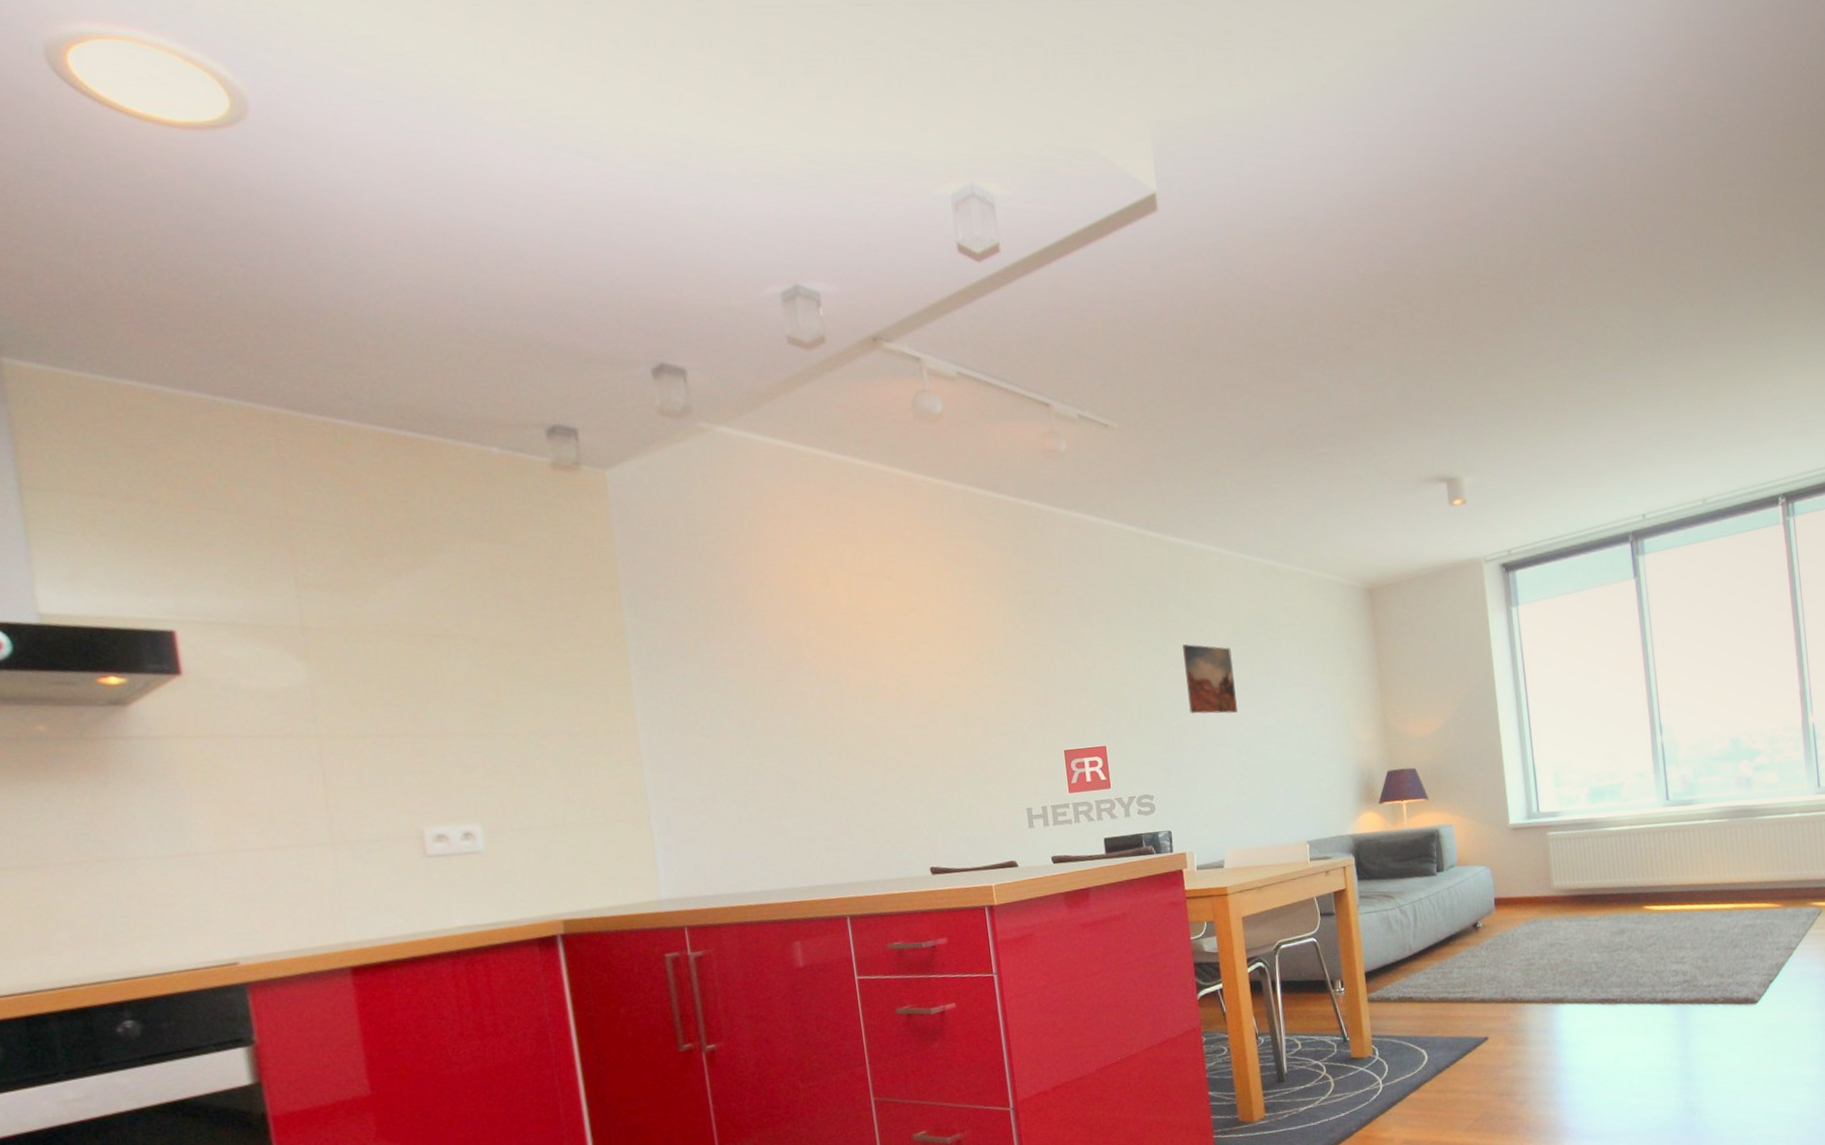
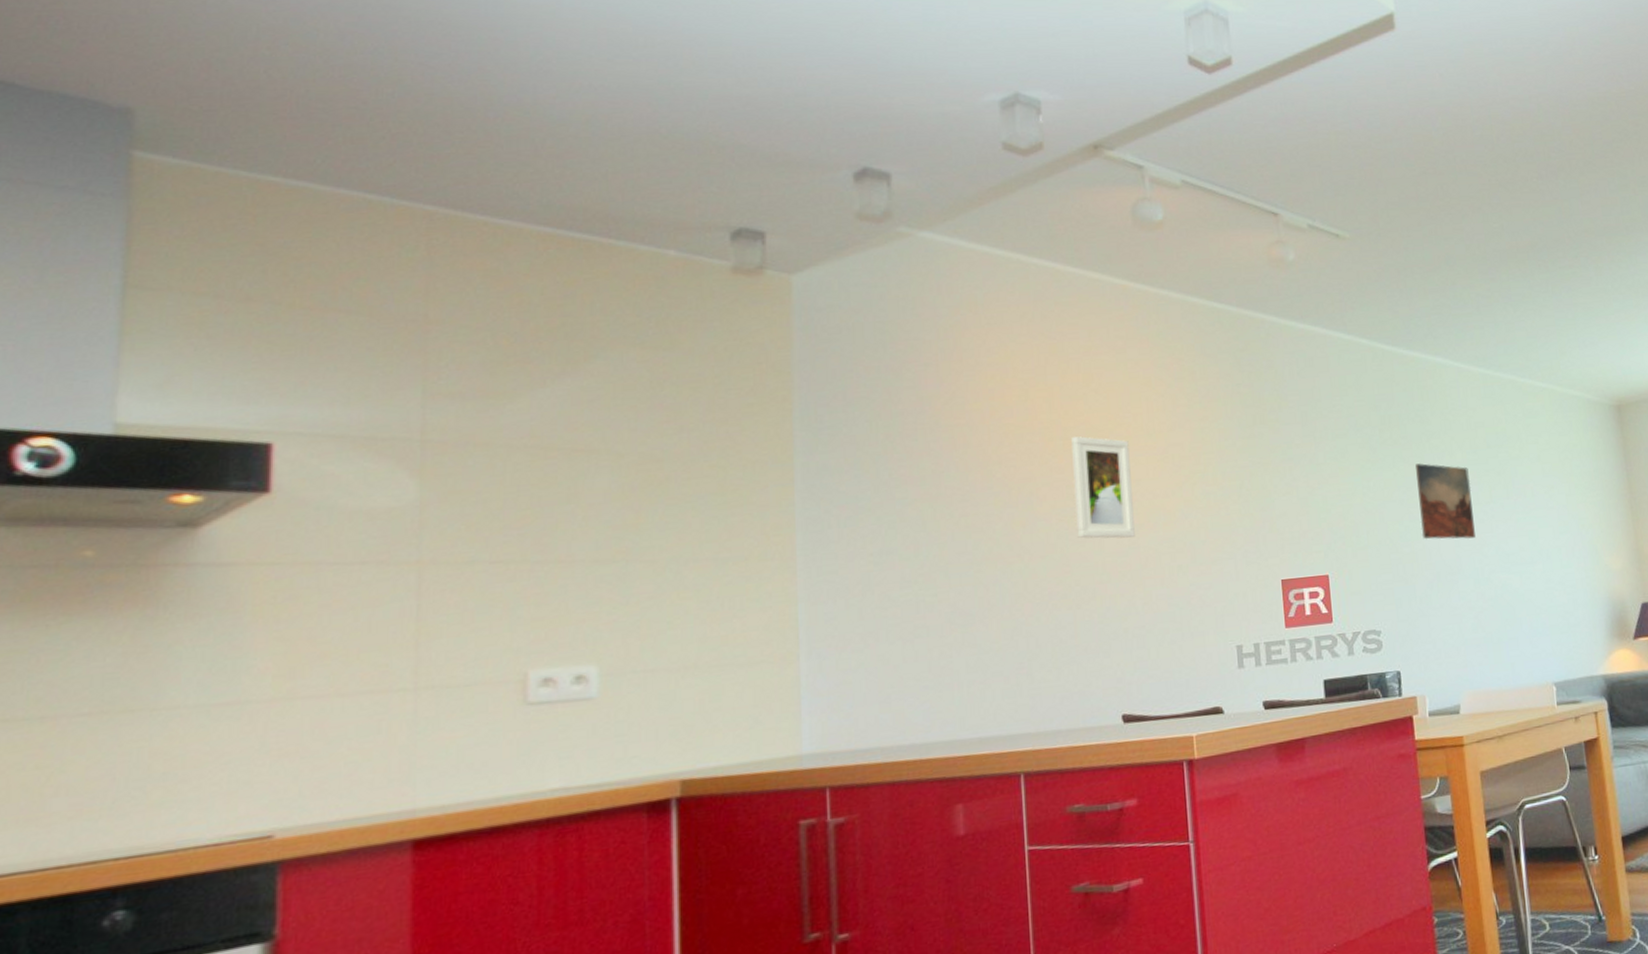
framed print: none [870,620,933,714] -> present [1071,436,1135,539]

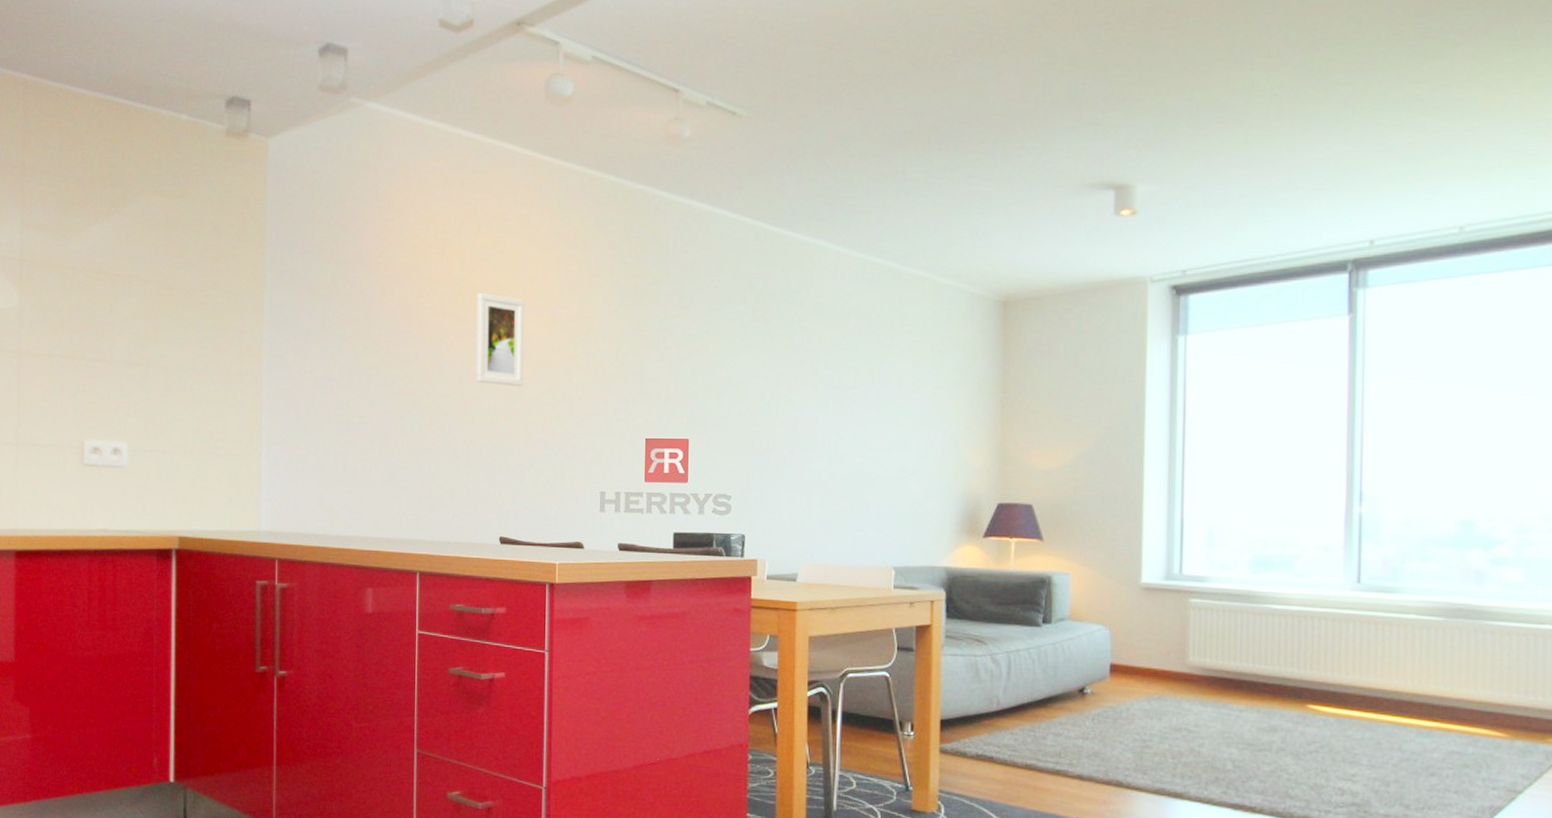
wall art: present [1416,463,1475,540] -> none [781,344,837,420]

